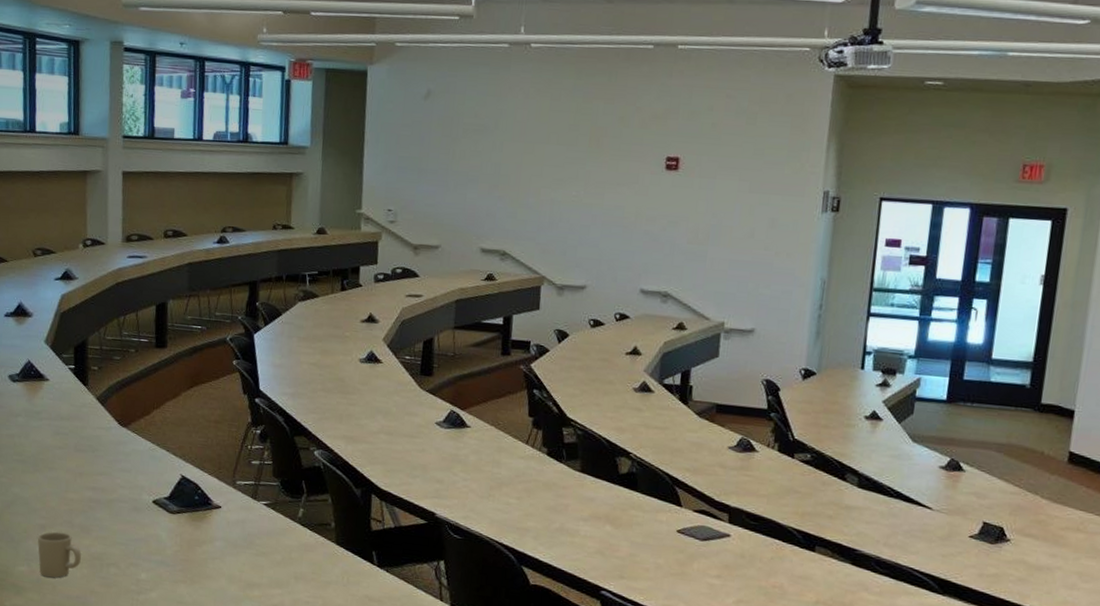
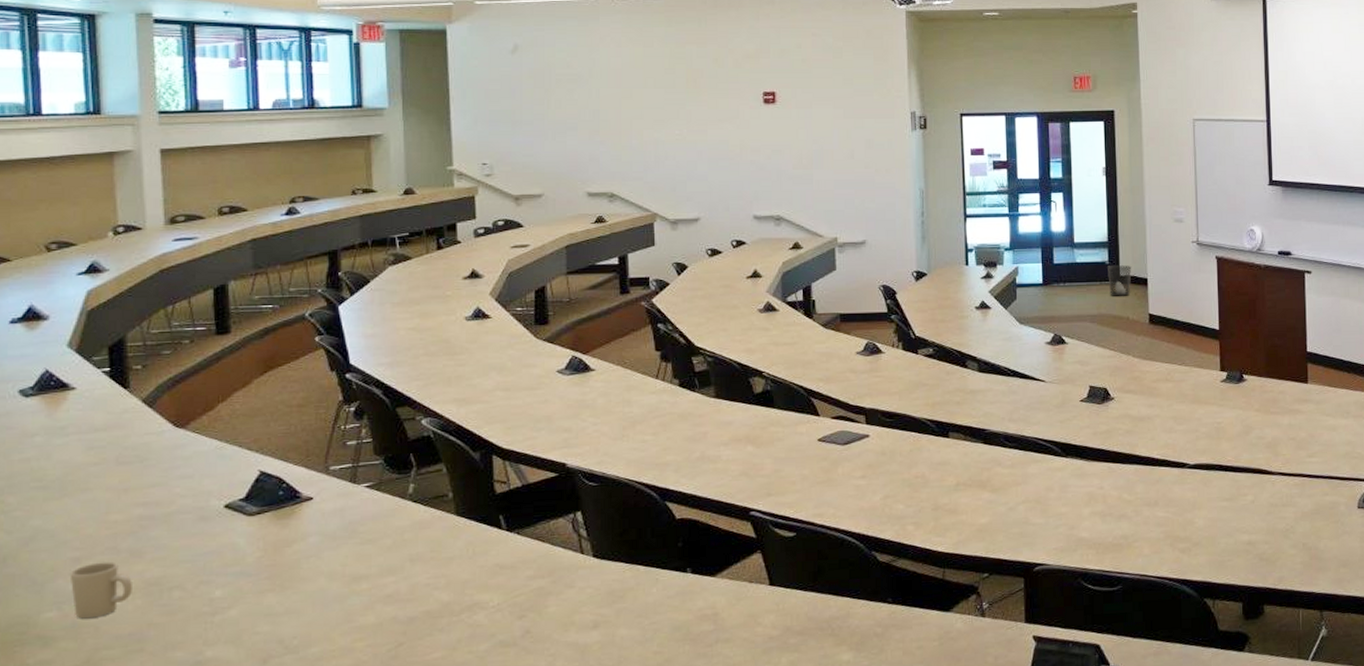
waste bin: none [1024,390,1057,428] -> present [1108,265,1132,296]

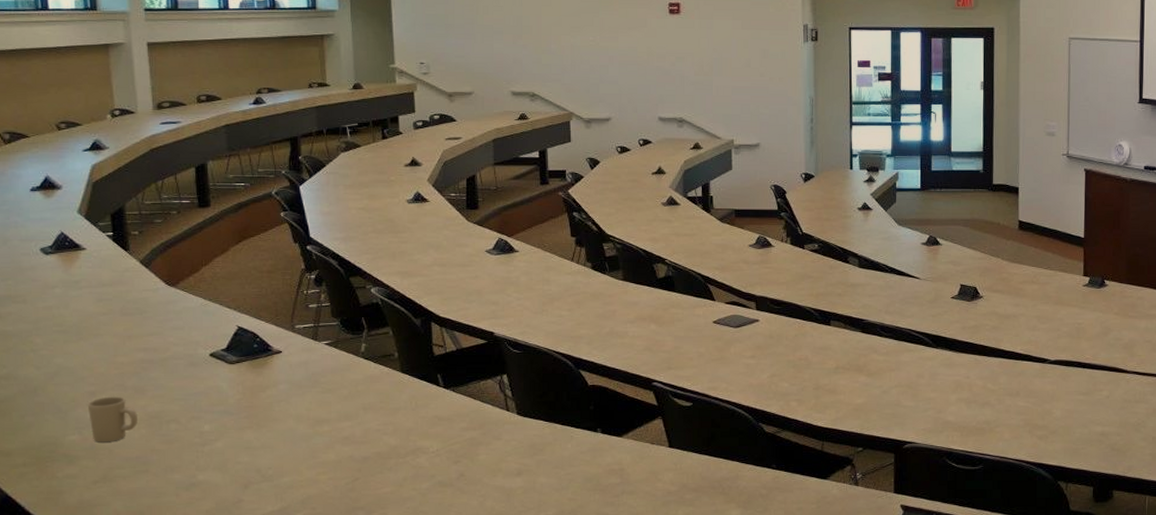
waste bin: present [1108,265,1132,296] -> none [982,174,1004,203]

